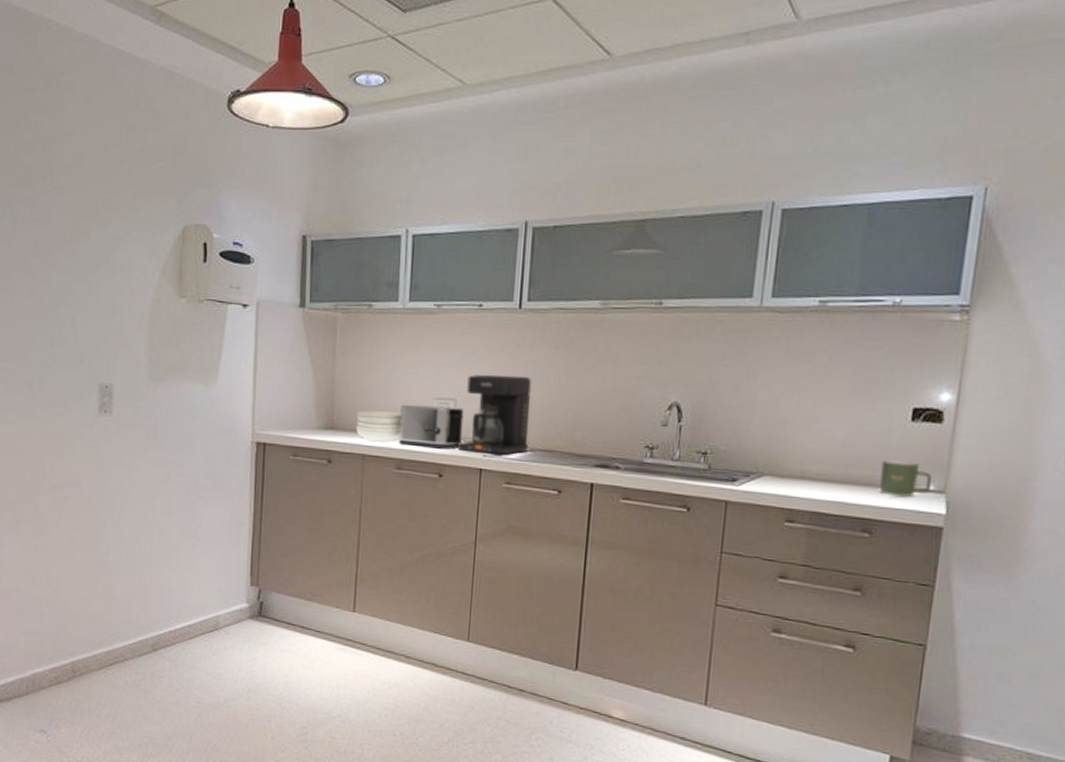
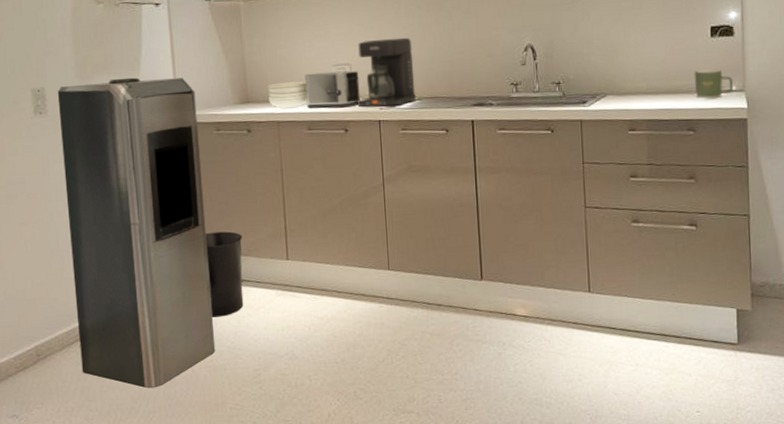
water dispenser: none [117,383,275,727] -> present [57,77,216,388]
waste bin: none [261,568,307,663] -> present [205,231,244,317]

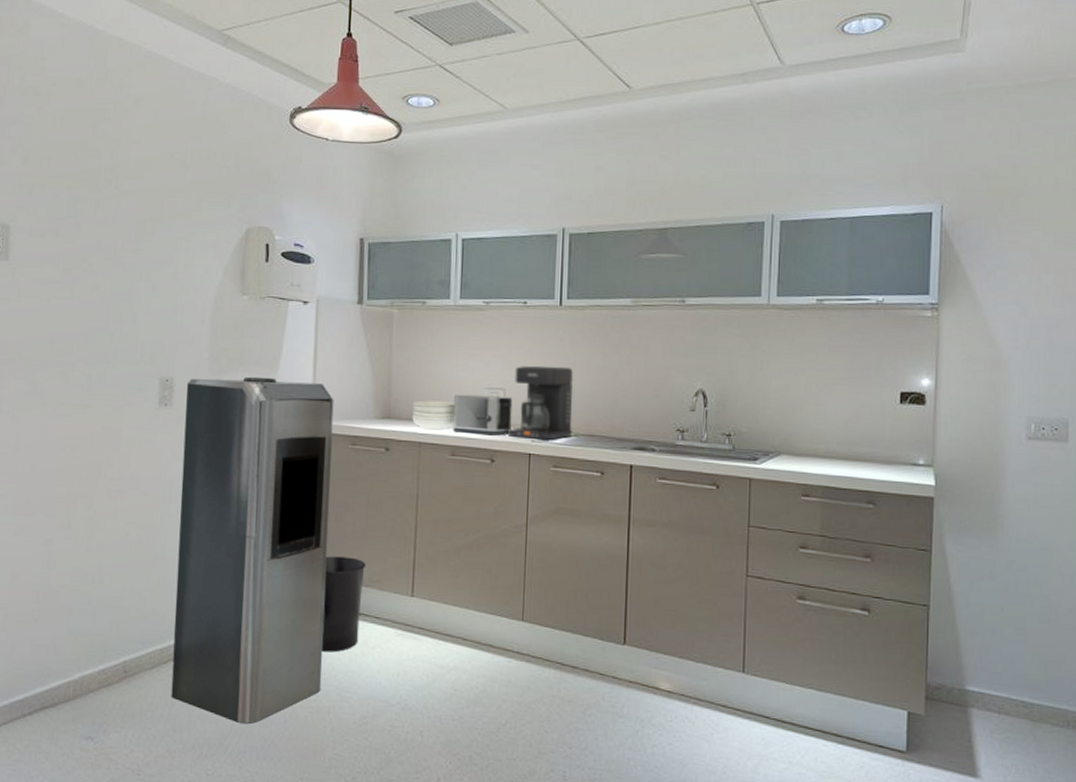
mug: present [694,69,733,99] -> none [878,438,920,471]

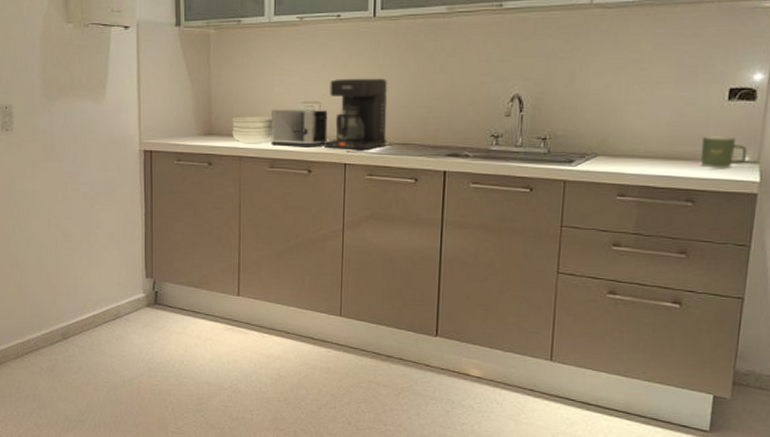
water dispenser: present [171,376,334,724] -> none [24,101,162,404]
waste bin: present [321,556,366,652] -> none [159,261,196,345]
mug: none [878,438,920,471] -> present [700,136,747,168]

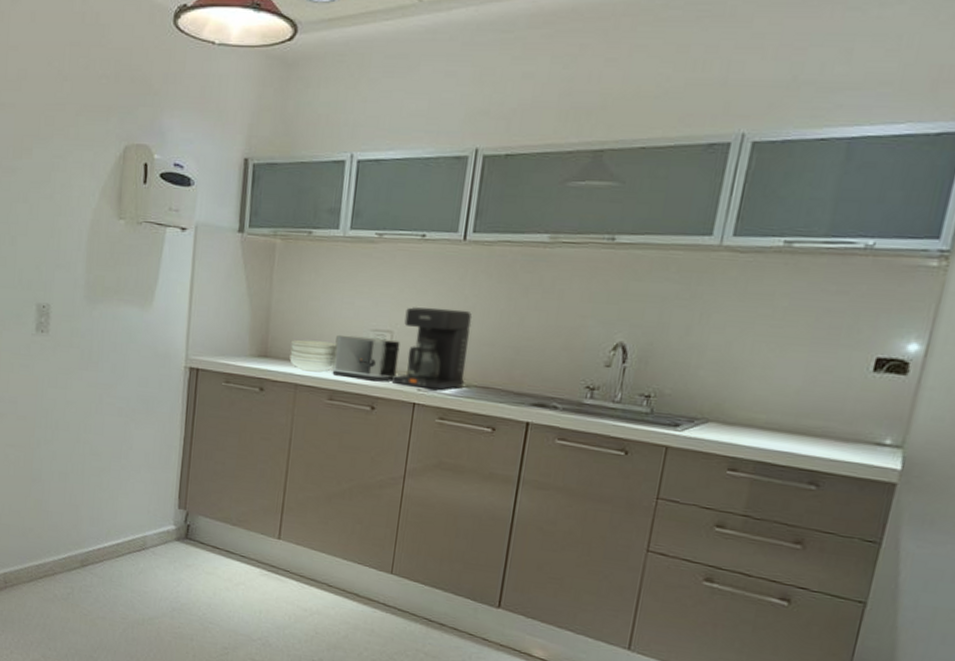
mug: present [700,136,747,168] -> none [832,410,889,451]

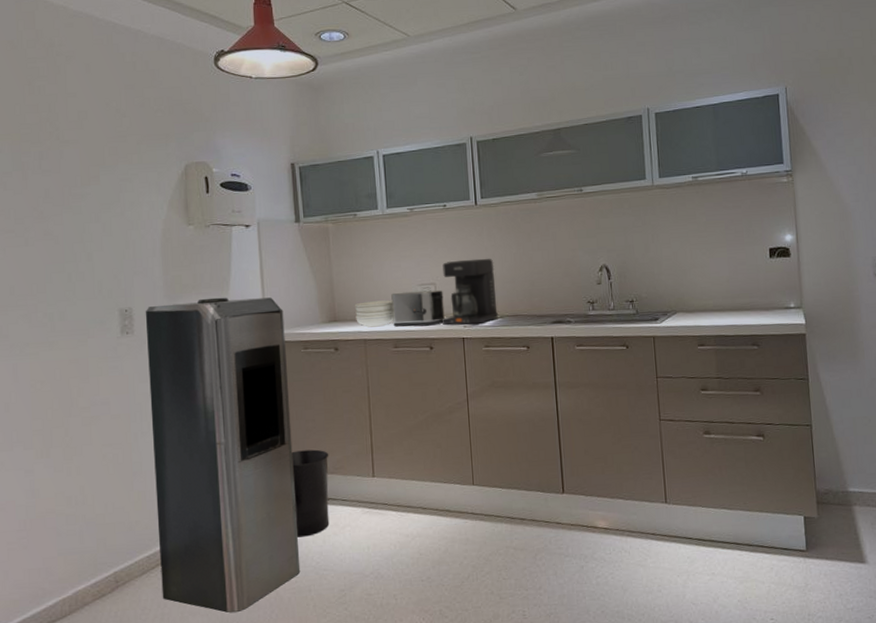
water dispenser: none [46,306,209,642] -> present [145,297,301,613]
waste bin: none [186,492,235,585] -> present [292,449,330,537]

